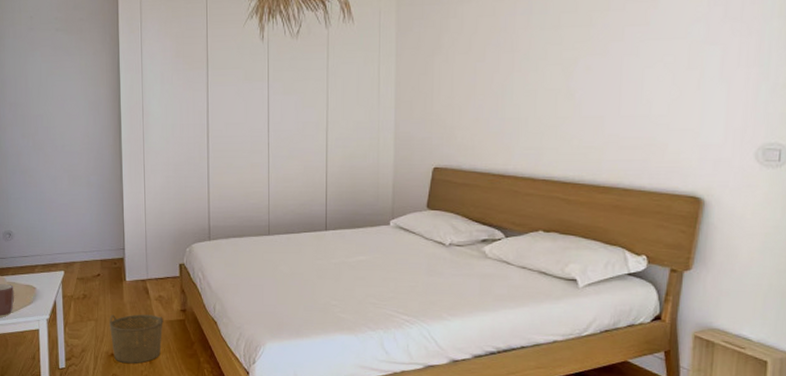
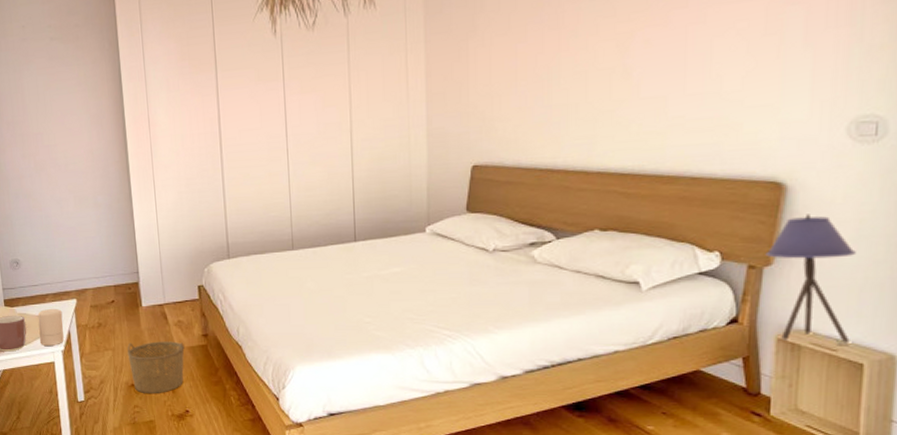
candle: none [26,279,50,315] -> present [37,309,64,347]
table lamp: none [685,226,763,345] -> present [765,214,857,346]

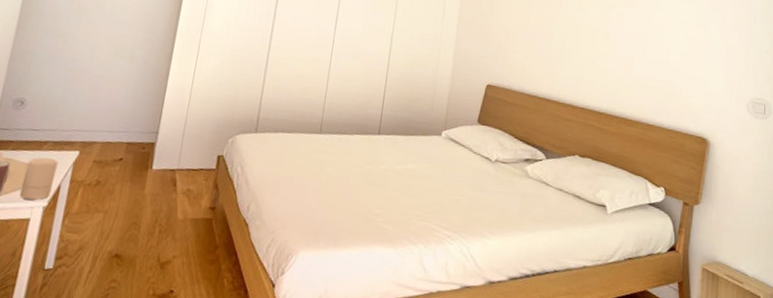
basket: present [127,341,185,393] -> none [118,207,188,268]
table lamp: present [765,214,857,346] -> none [695,166,755,280]

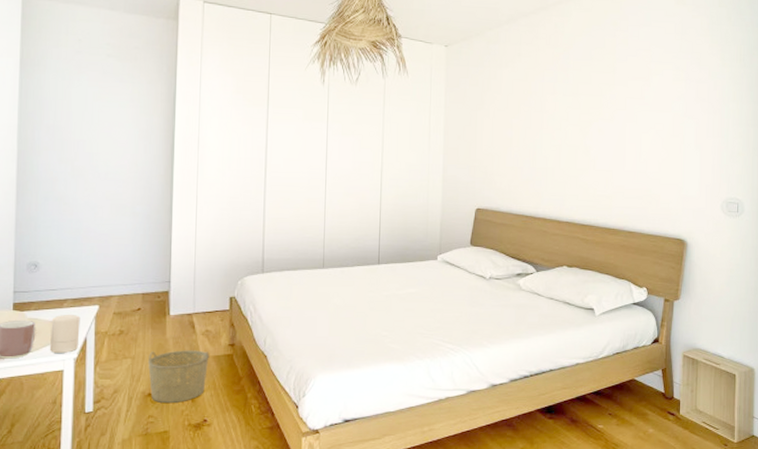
basket: none [118,207,188,268] -> present [147,350,209,403]

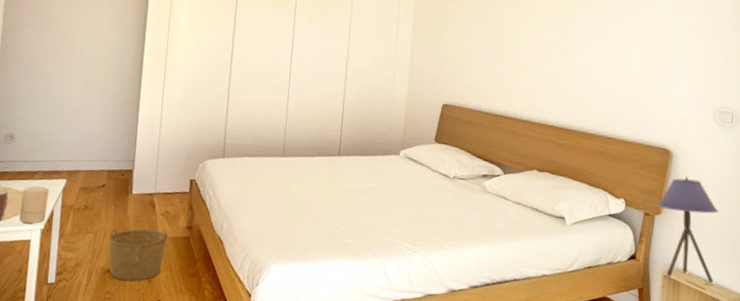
table lamp: none [675,263,730,361] -> present [657,176,719,286]

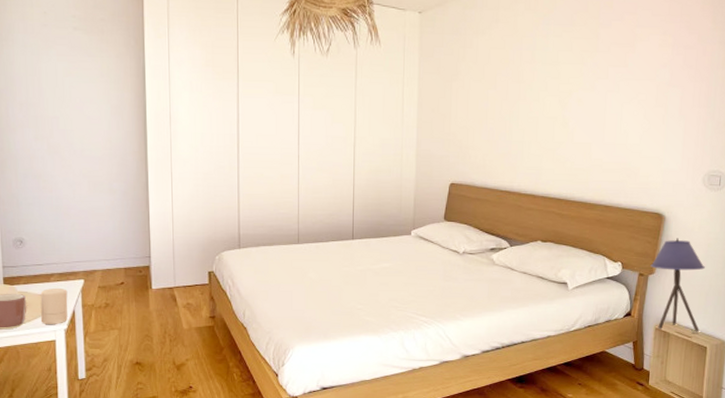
basket: present [108,228,168,281] -> none [133,322,192,371]

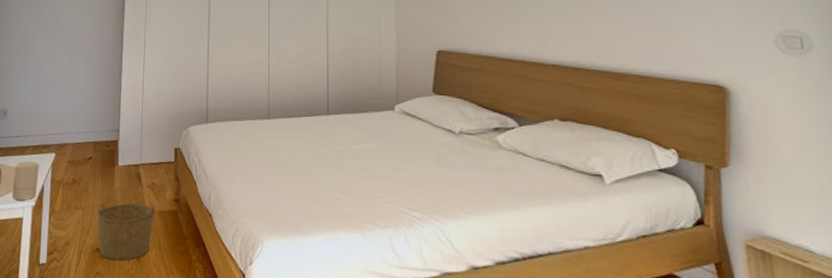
basket: none [133,322,192,371] -> present [96,203,155,261]
table lamp: present [650,238,706,334] -> none [720,118,820,258]

